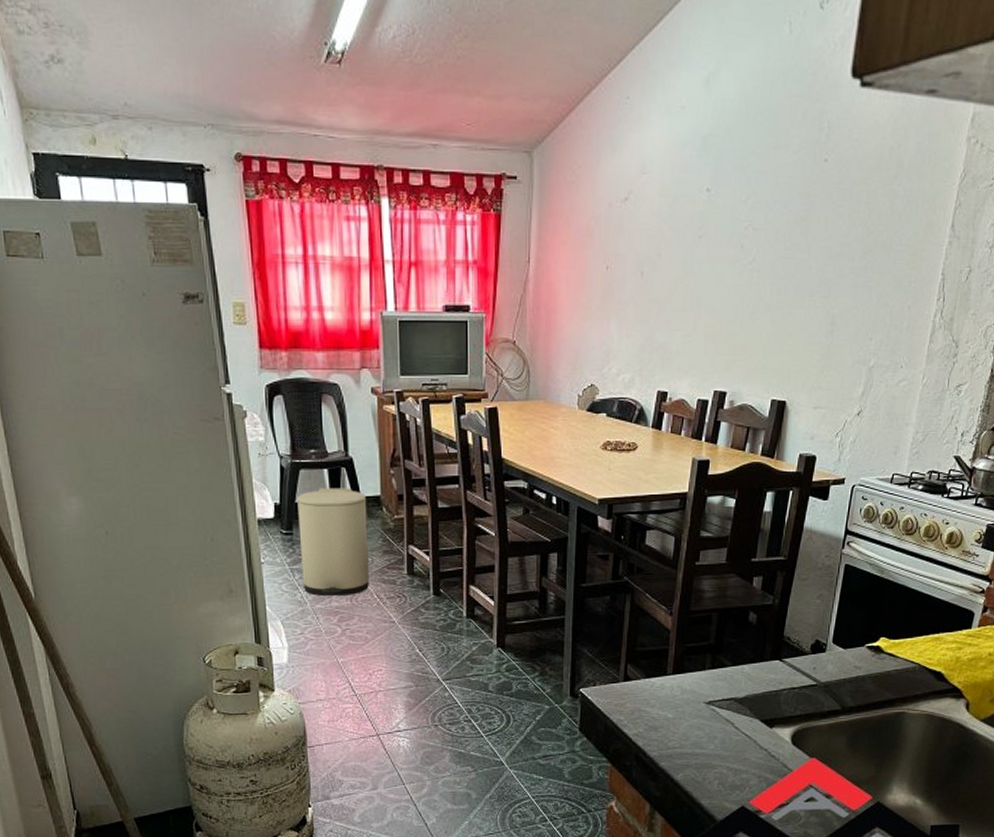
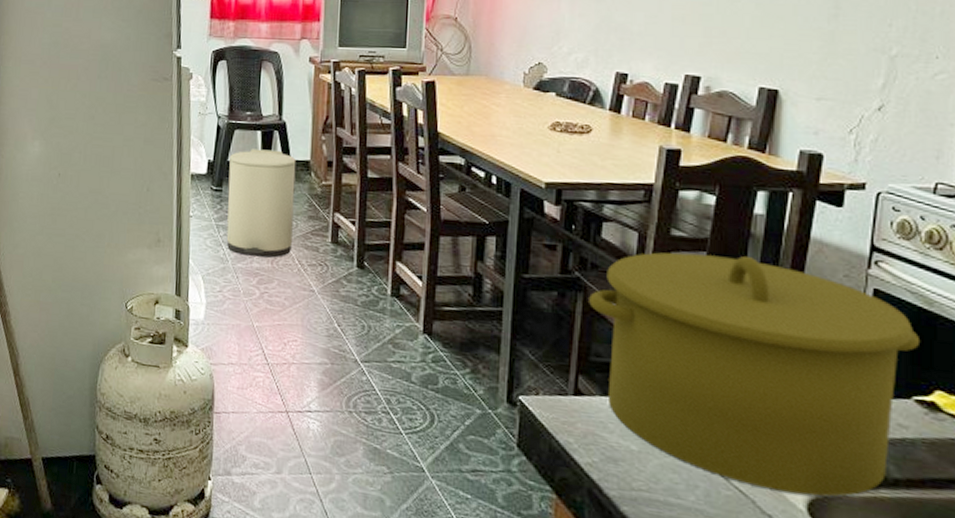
cooking pot: none [635,549,874,730] -> present [589,252,921,497]

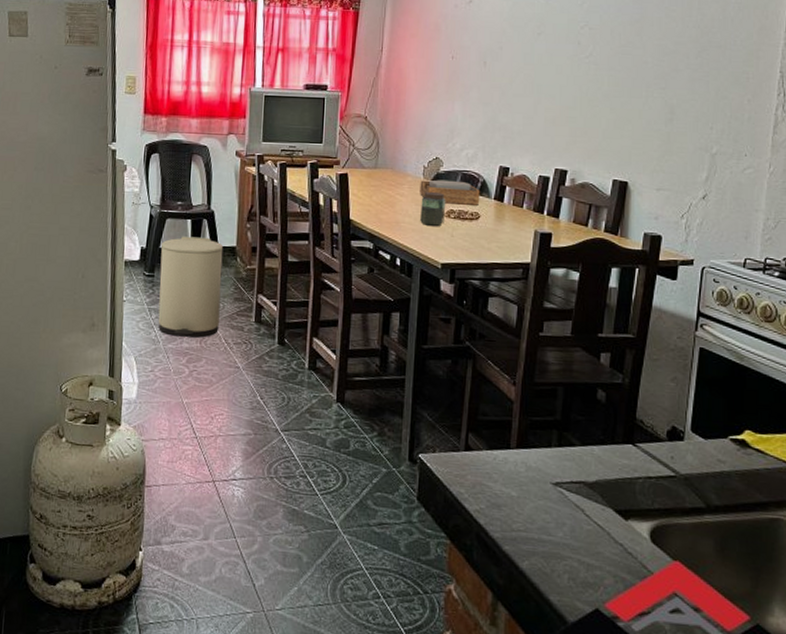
napkin holder: none [519,88,592,117] -> present [420,179,480,205]
peanut butter: none [520,102,551,140] -> present [420,192,446,226]
cooking pot: present [589,252,921,497] -> none [477,322,735,525]

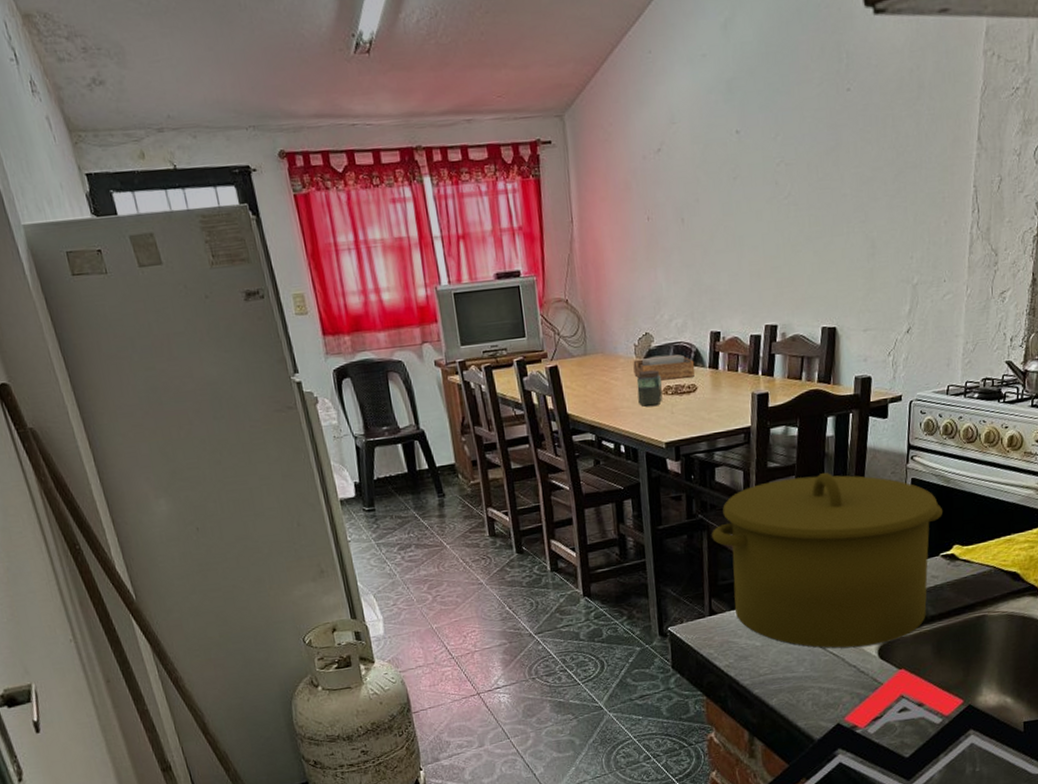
pedal bin: present [158,236,224,338] -> none [375,459,454,567]
cooking pot: none [477,322,735,525] -> present [712,473,943,648]

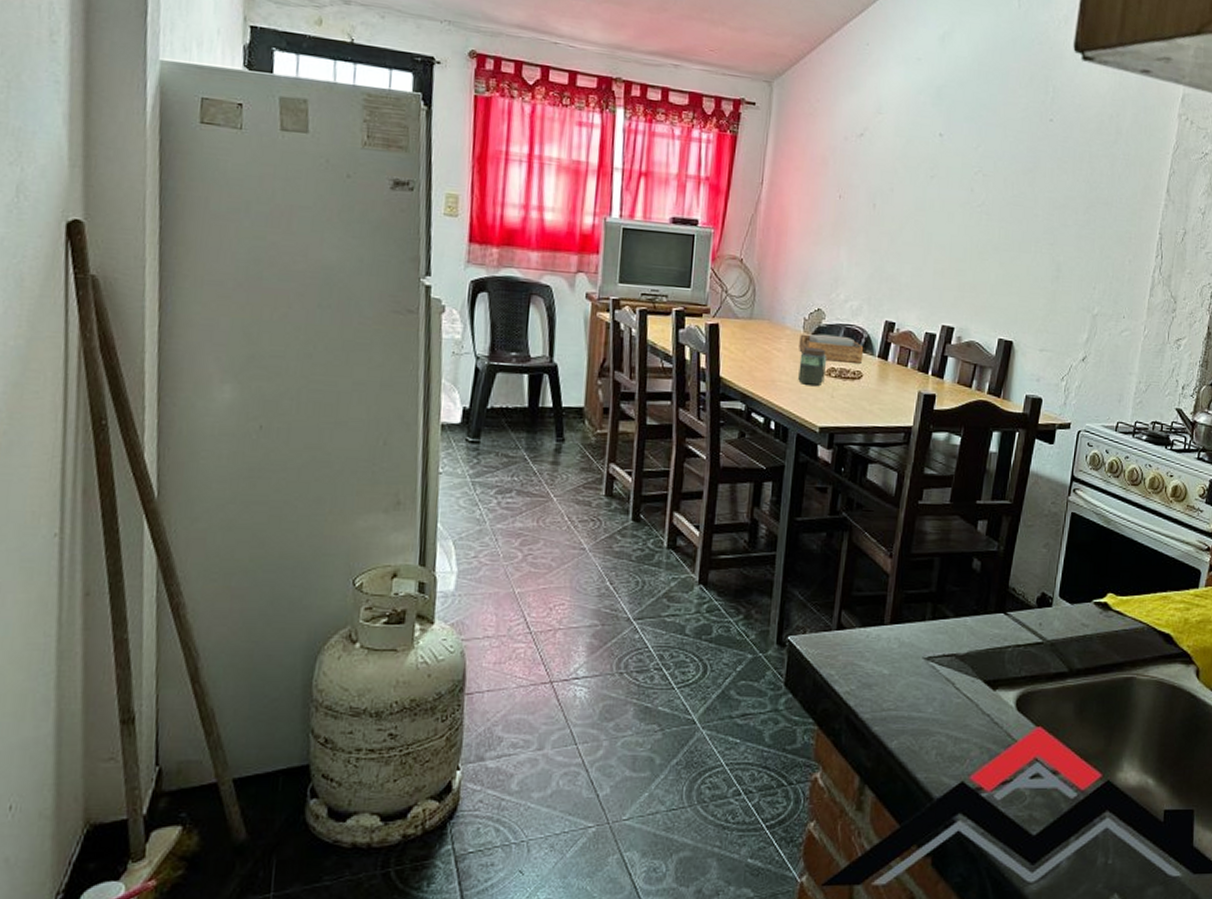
cooking pot: present [712,473,943,648] -> none [853,489,1101,693]

